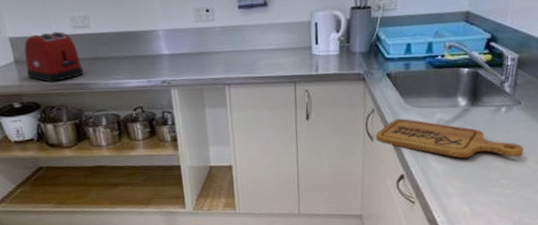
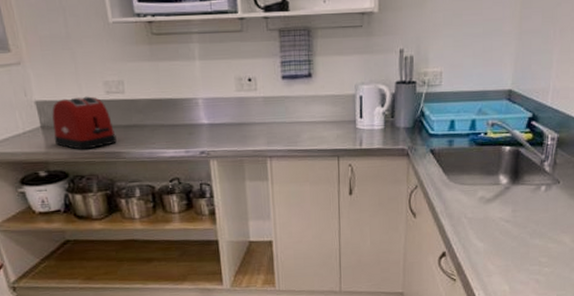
cutting board: present [375,118,524,159] -> none [418,195,562,236]

